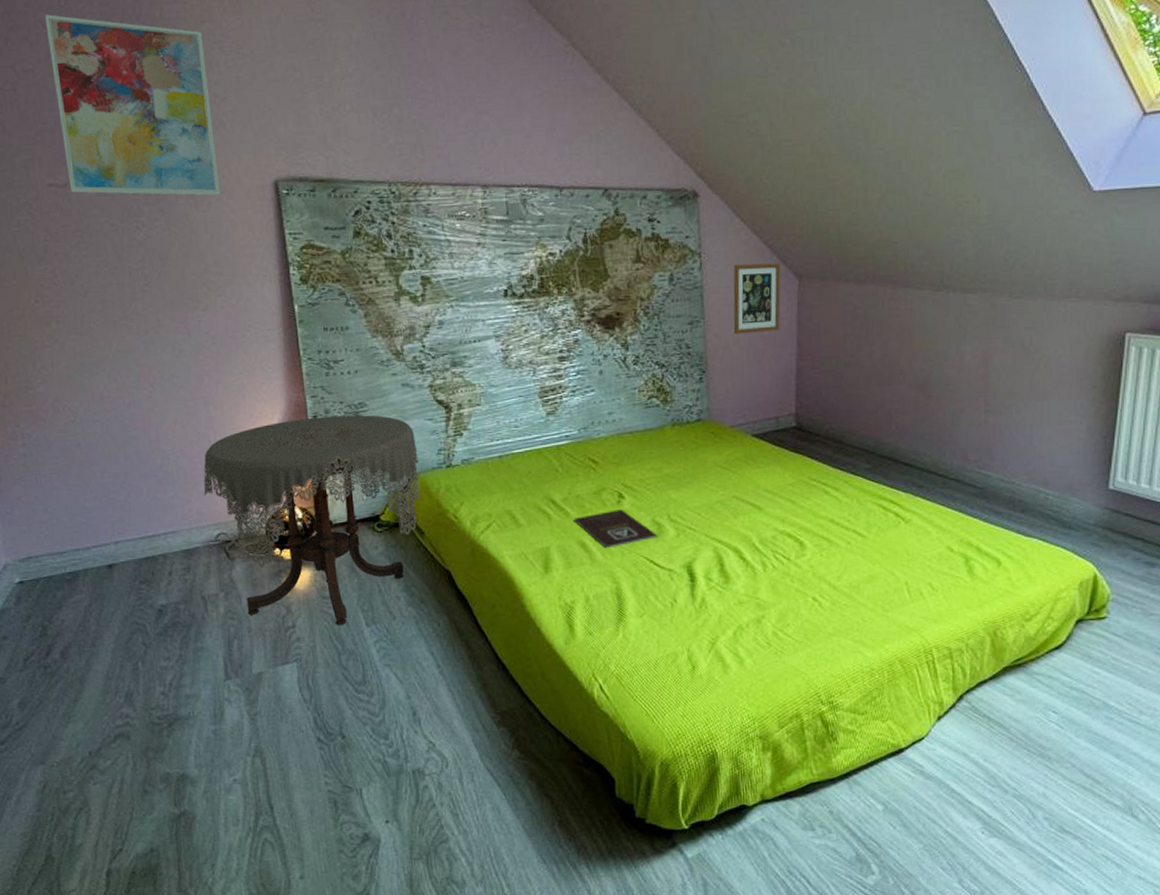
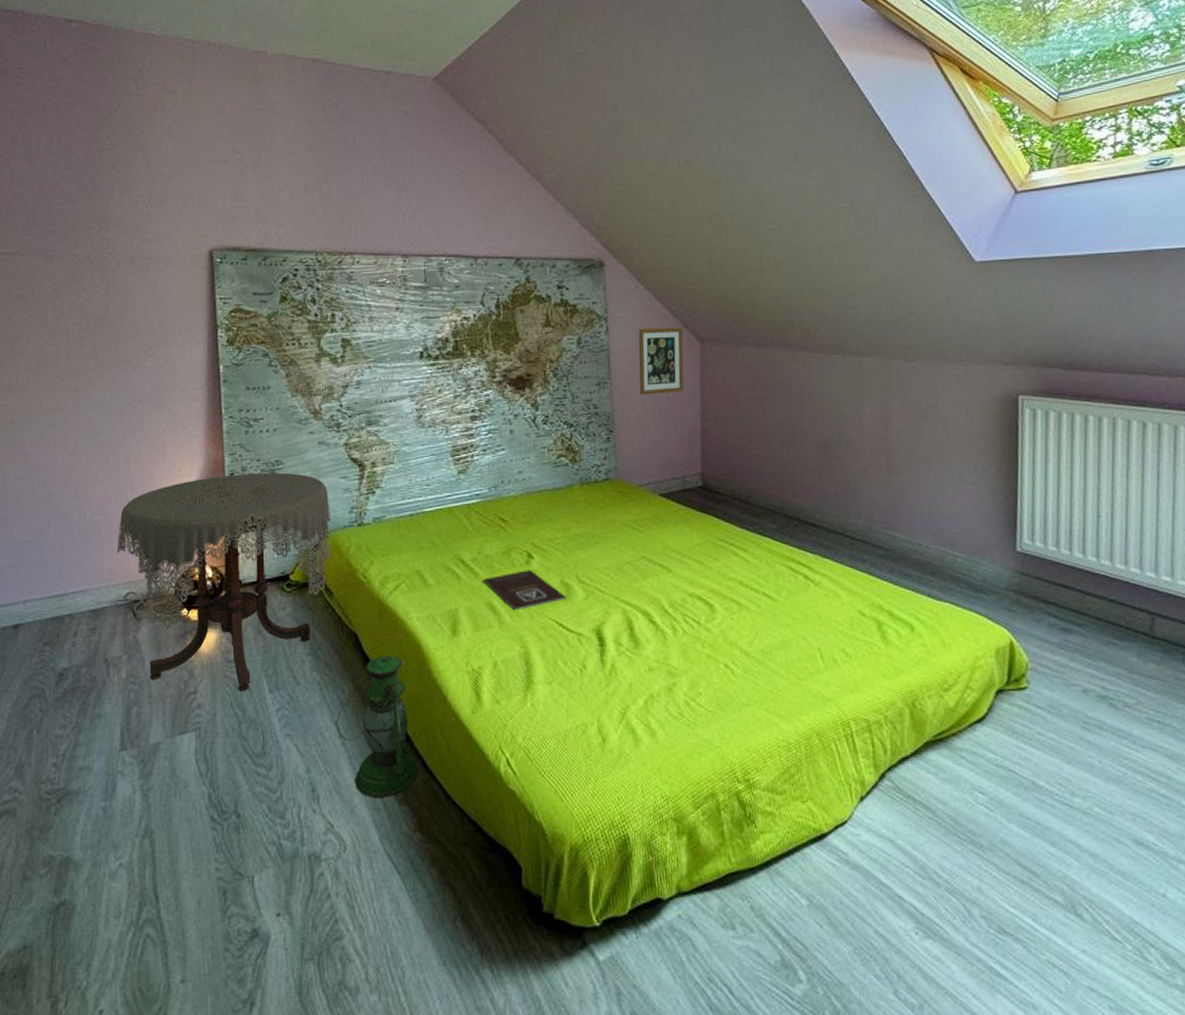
wall art: present [44,14,220,196] -> none [14,104,158,264]
lantern: none [433,591,516,720] -> present [336,655,419,798]

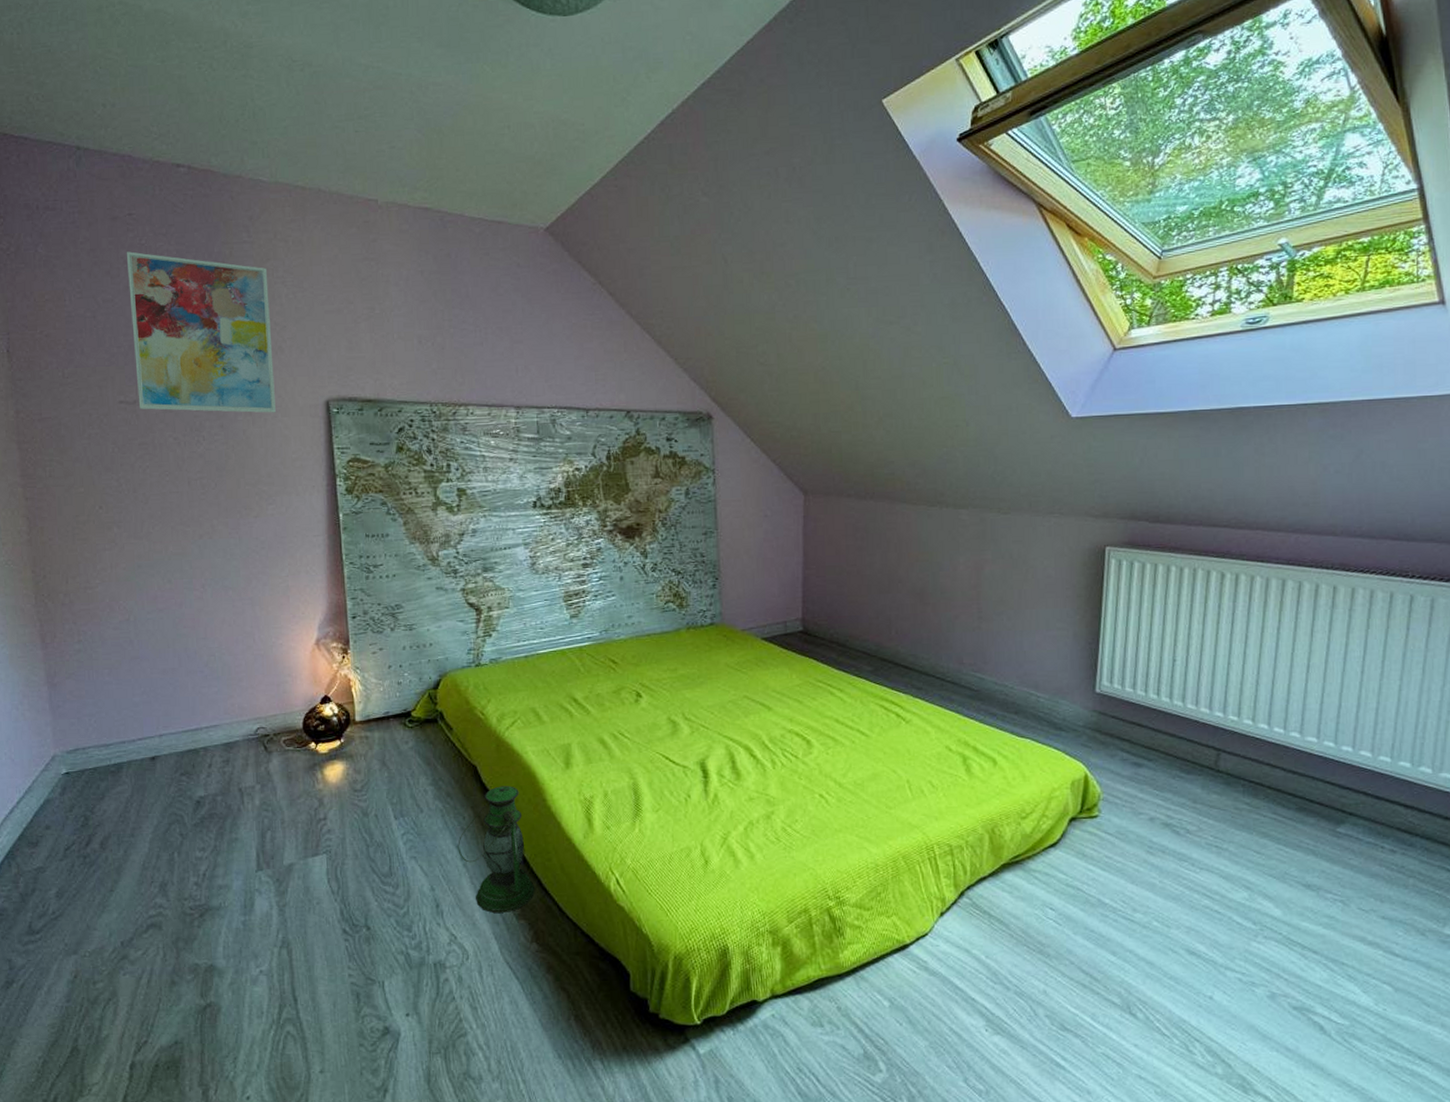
wall art: none [14,104,158,264] -> present [126,251,276,413]
side table: present [117,472,331,692] -> none [246,616,450,819]
book: present [482,570,567,611] -> none [594,708,673,746]
picture frame: present [638,327,684,395] -> none [744,479,788,544]

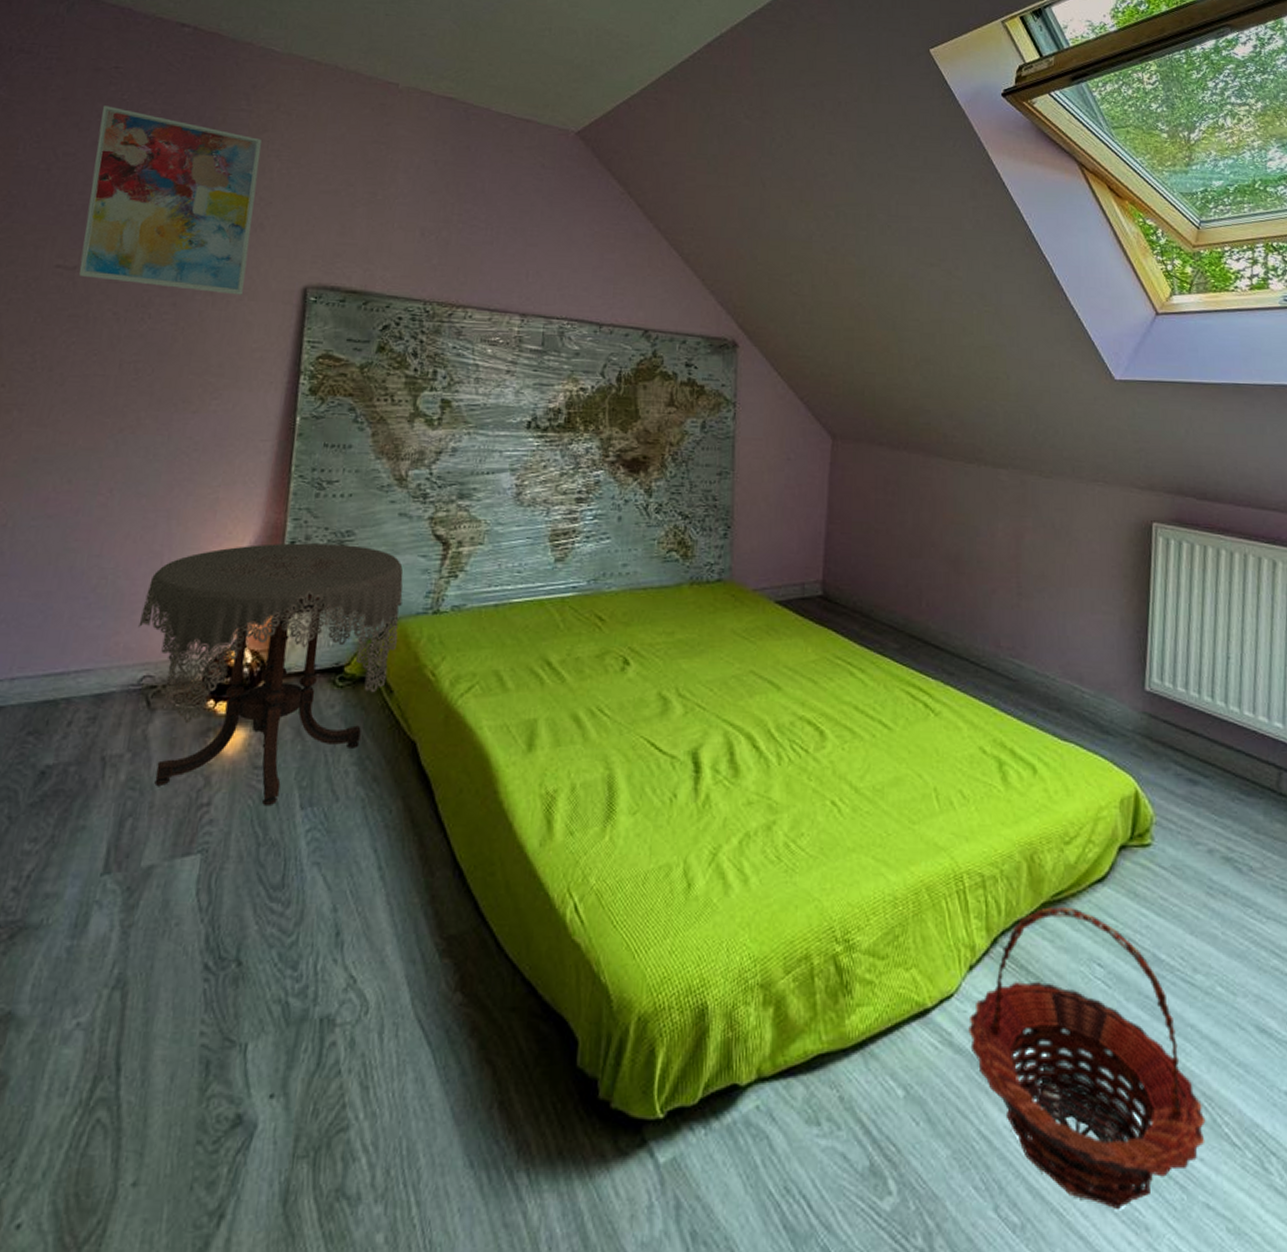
side table: none [246,616,450,819] -> present [138,543,404,807]
lantern: present [458,786,536,913] -> none [376,770,470,947]
basket: none [941,867,1140,1079] -> present [968,907,1206,1209]

